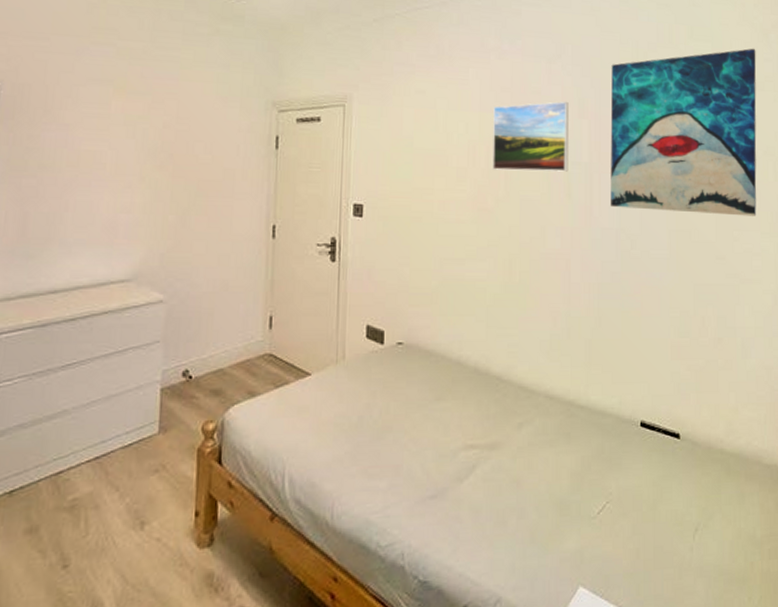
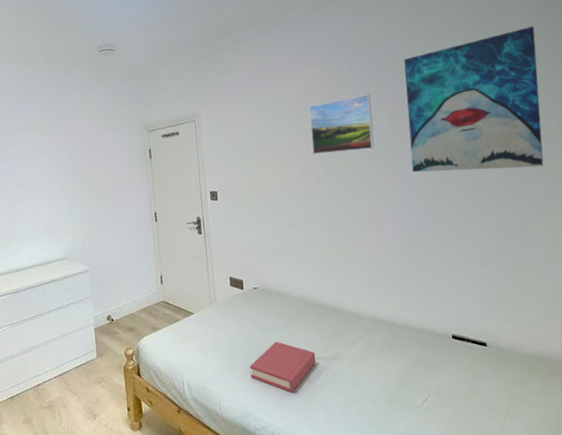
hardback book: none [380,420,470,494] -> present [250,341,316,393]

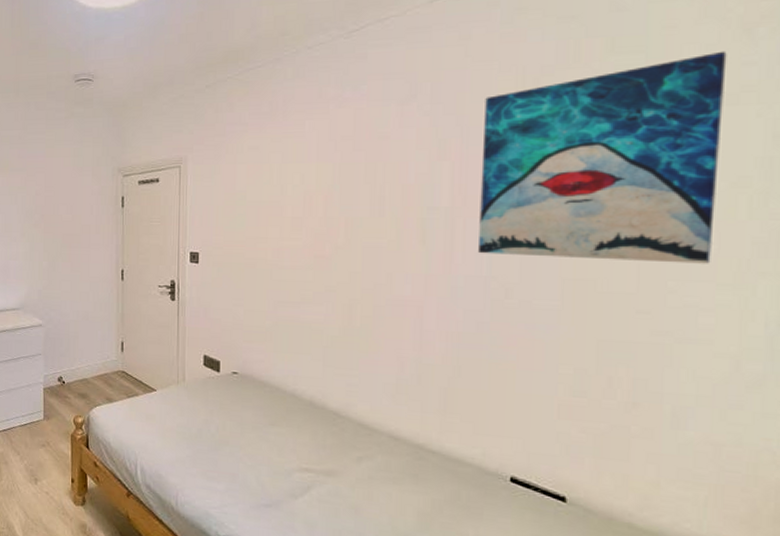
hardback book: present [250,341,316,393] -> none [217,439,305,503]
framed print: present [309,94,375,155] -> none [331,143,425,219]

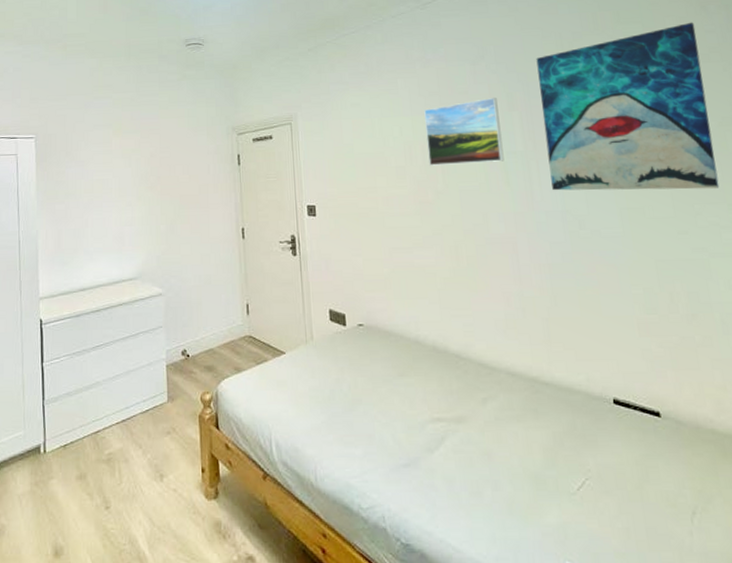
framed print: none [331,143,425,219] -> present [424,97,505,166]

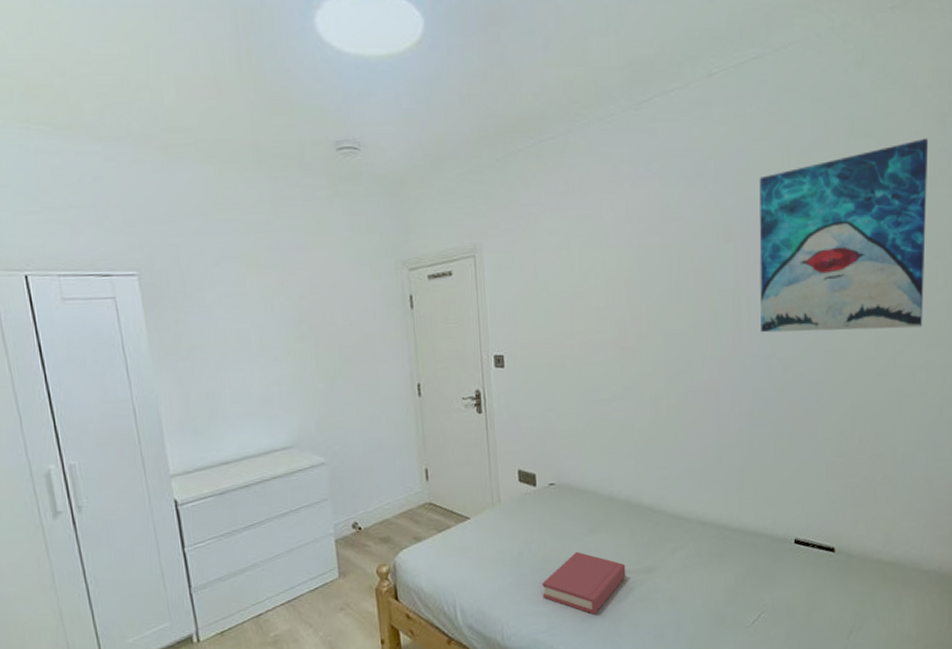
hardback book: none [353,394,437,463] -> present [542,551,626,615]
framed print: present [424,97,505,166] -> none [631,224,715,307]

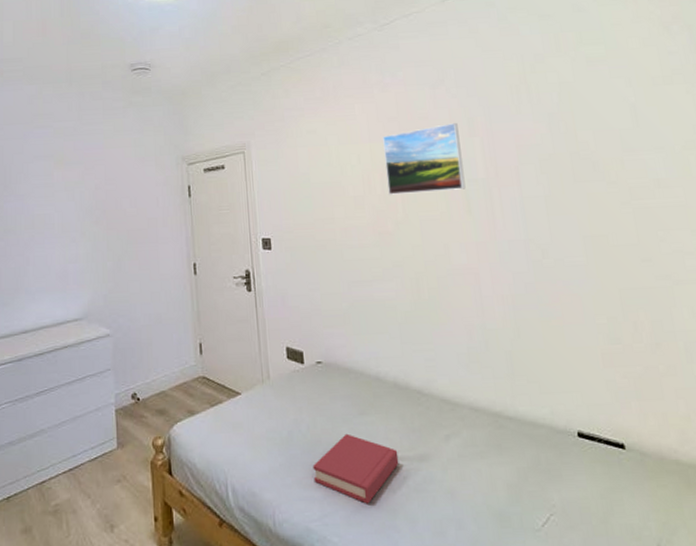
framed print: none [631,224,715,307] -> present [383,122,466,195]
wall art: present [759,138,929,333] -> none [497,43,683,219]

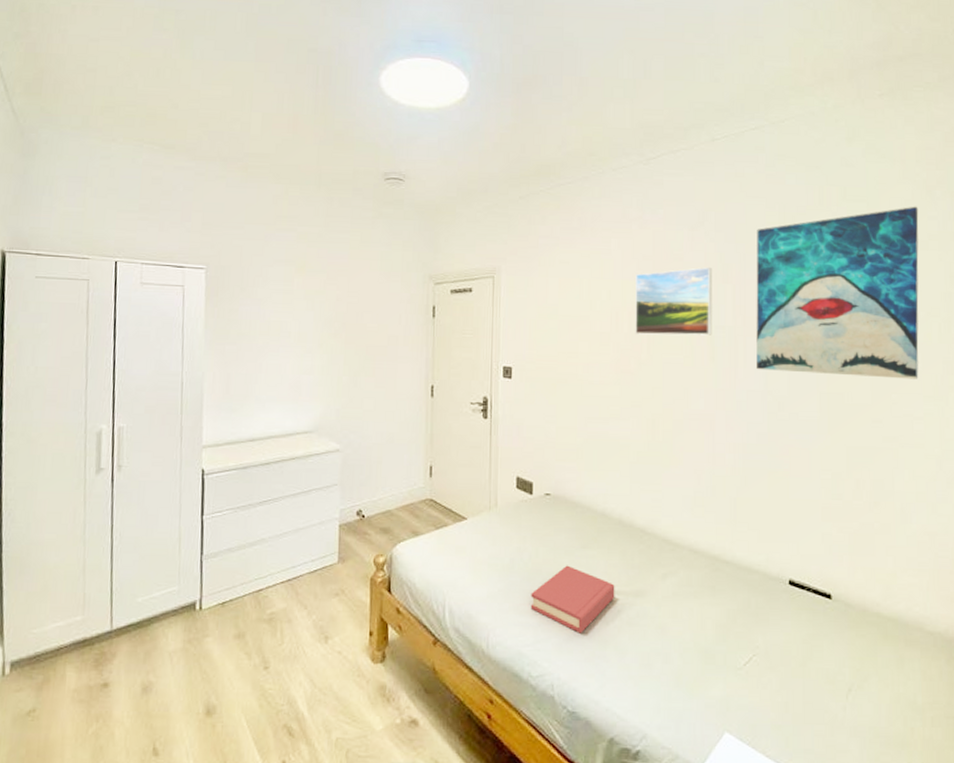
wall art: none [497,43,683,219] -> present [756,206,919,379]

